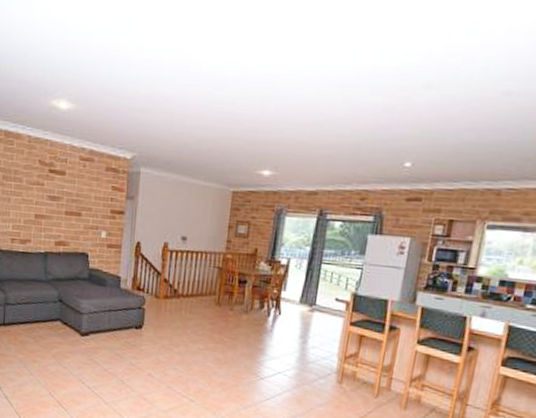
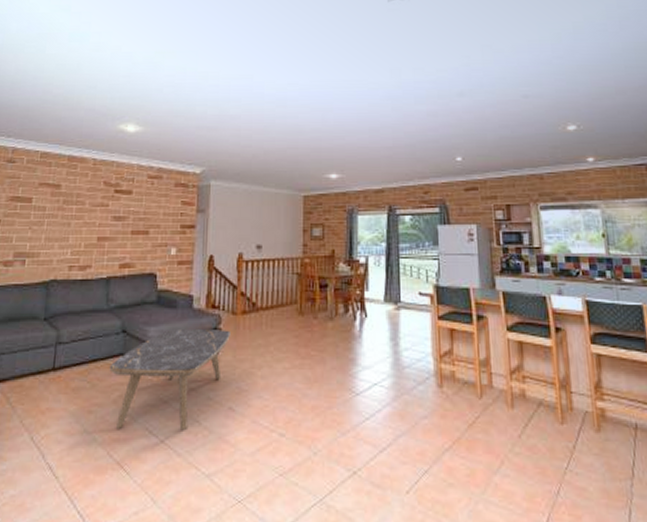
coffee table: none [49,304,153,385] -> present [109,330,230,430]

